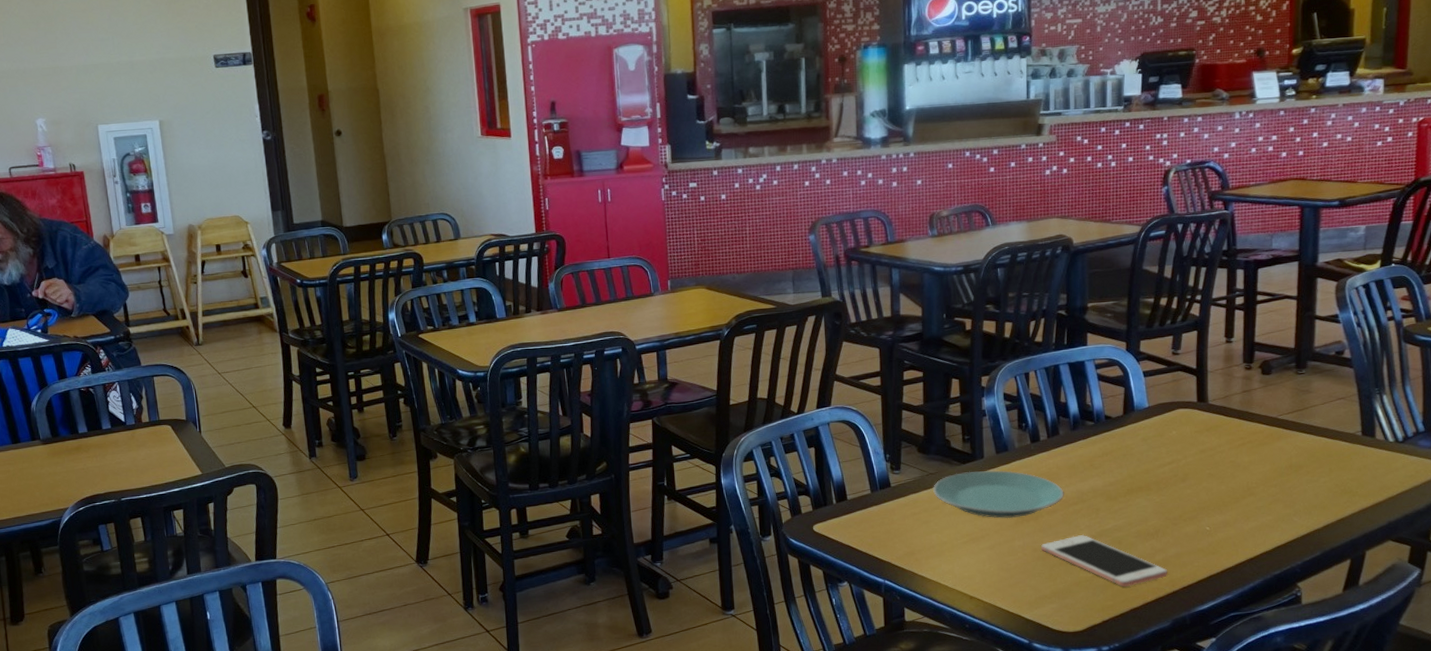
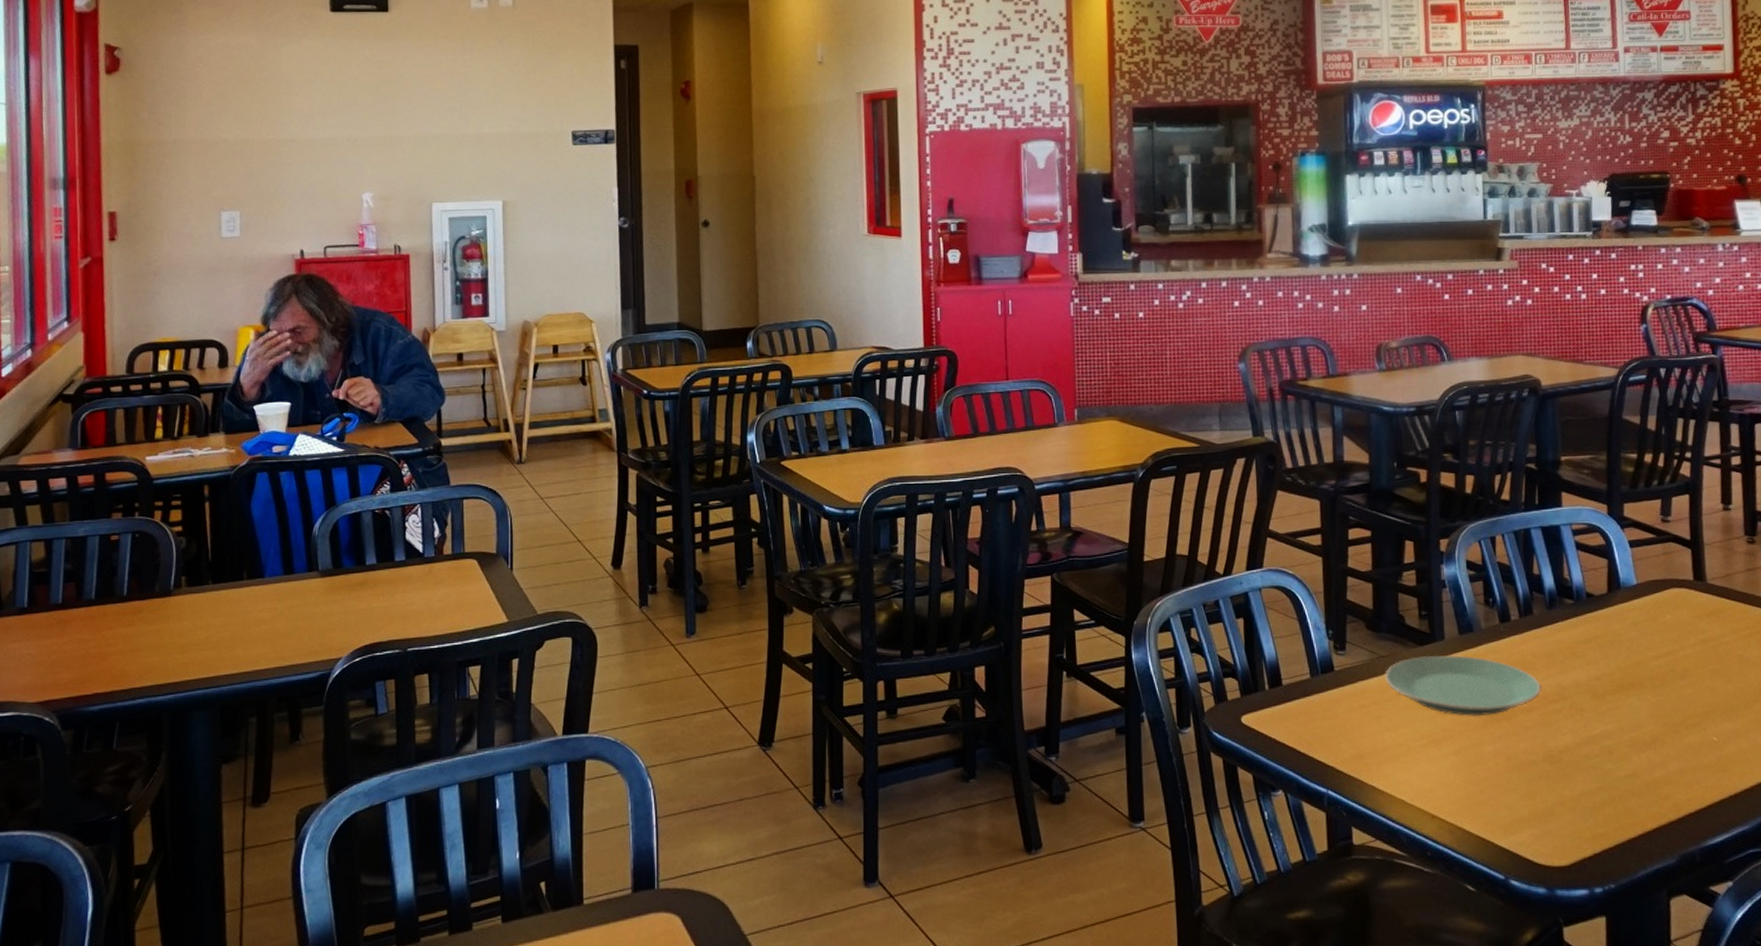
cell phone: present [1041,534,1168,587] -> none [1516,740,1670,810]

